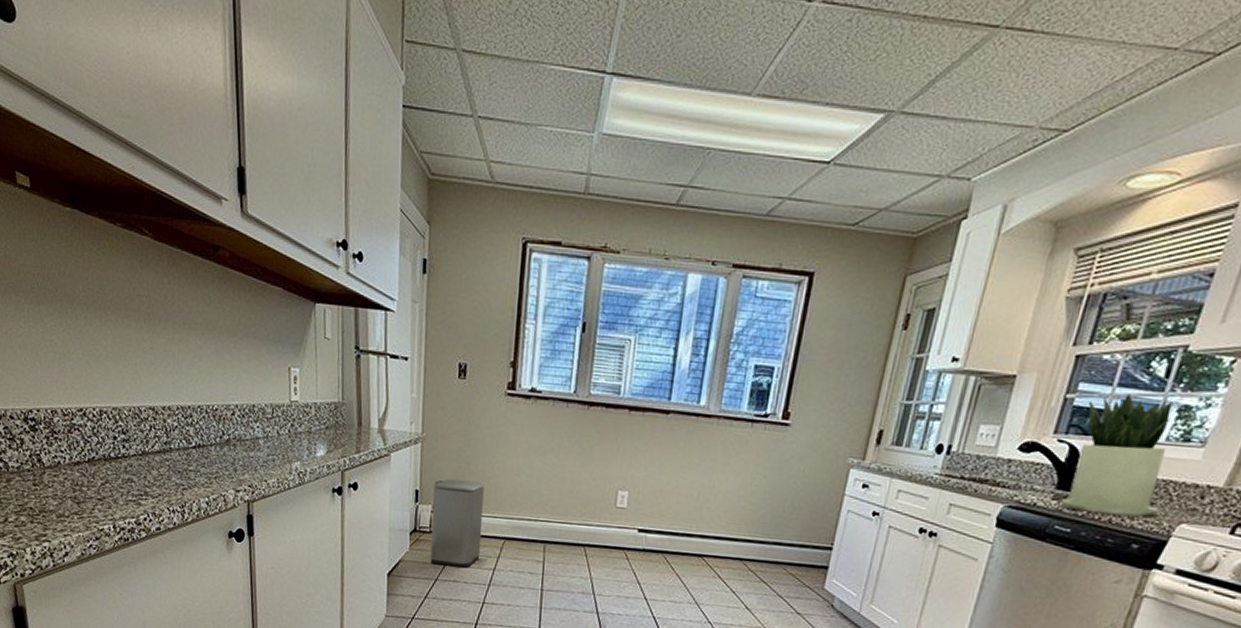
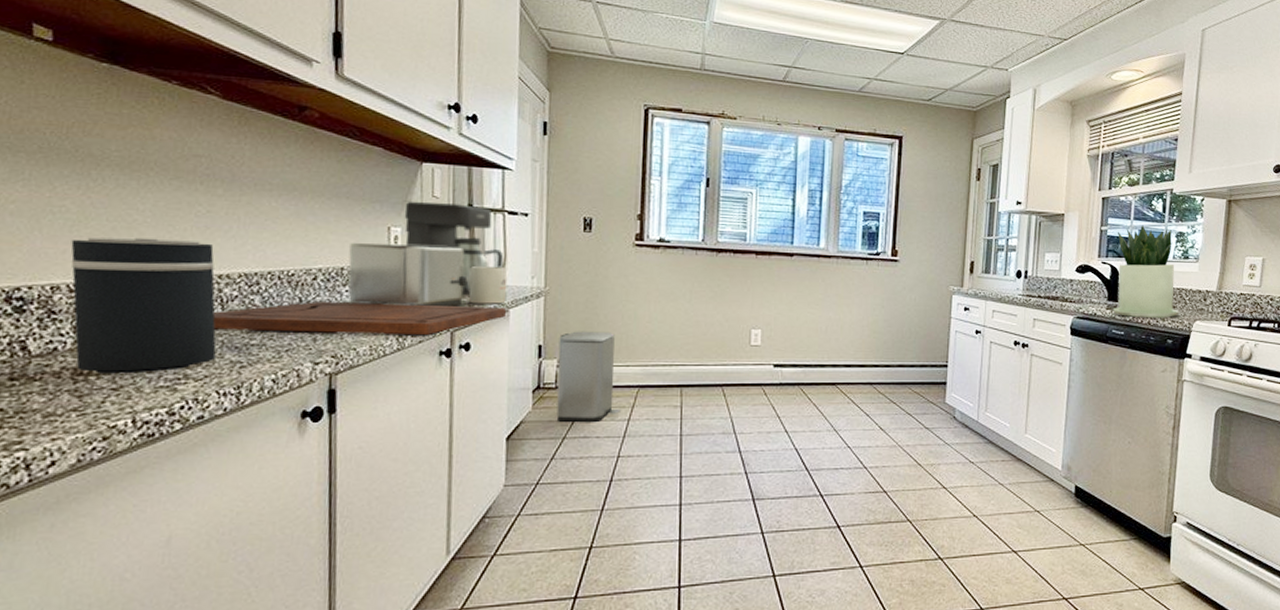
cylinder: none [60,369,165,487] -> present [71,237,217,372]
cutting board: none [161,435,388,473] -> present [212,302,506,336]
toaster: none [257,381,357,448] -> present [348,242,469,308]
coffee maker: none [296,341,386,438] -> present [397,200,504,296]
mug: none [356,409,389,448] -> present [468,266,508,304]

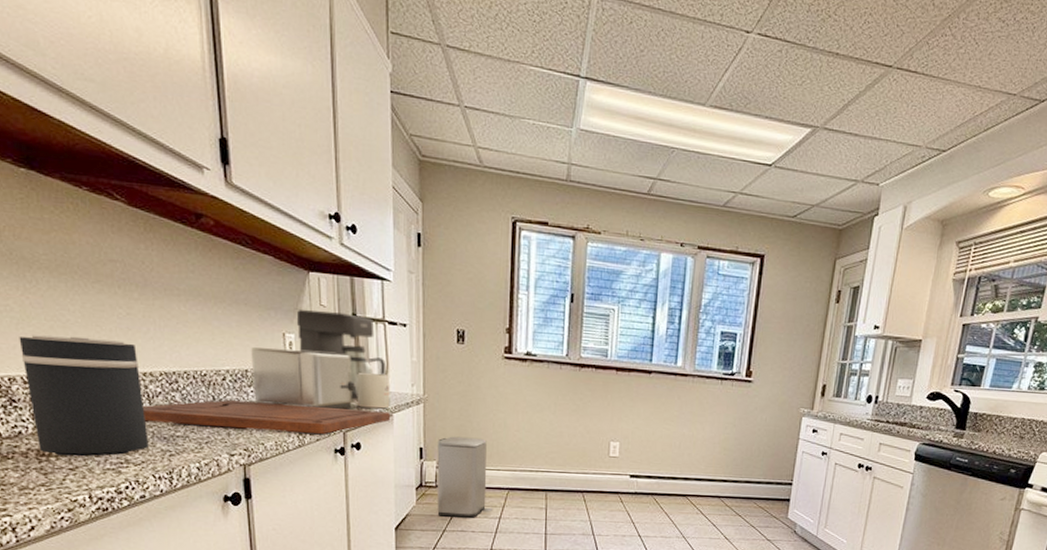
planter: present [1112,225,1180,318] -> none [959,353,1031,448]

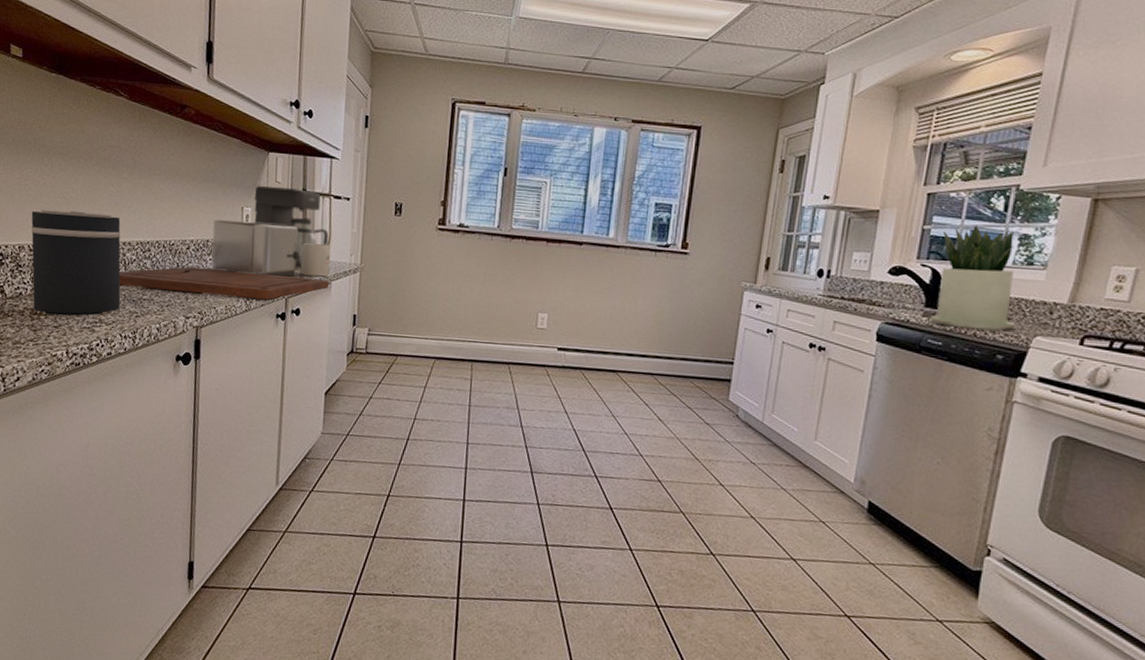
pedal bin: present [437,436,494,519] -> none [365,304,420,387]
planter: none [959,353,1031,448] -> present [930,225,1016,330]

